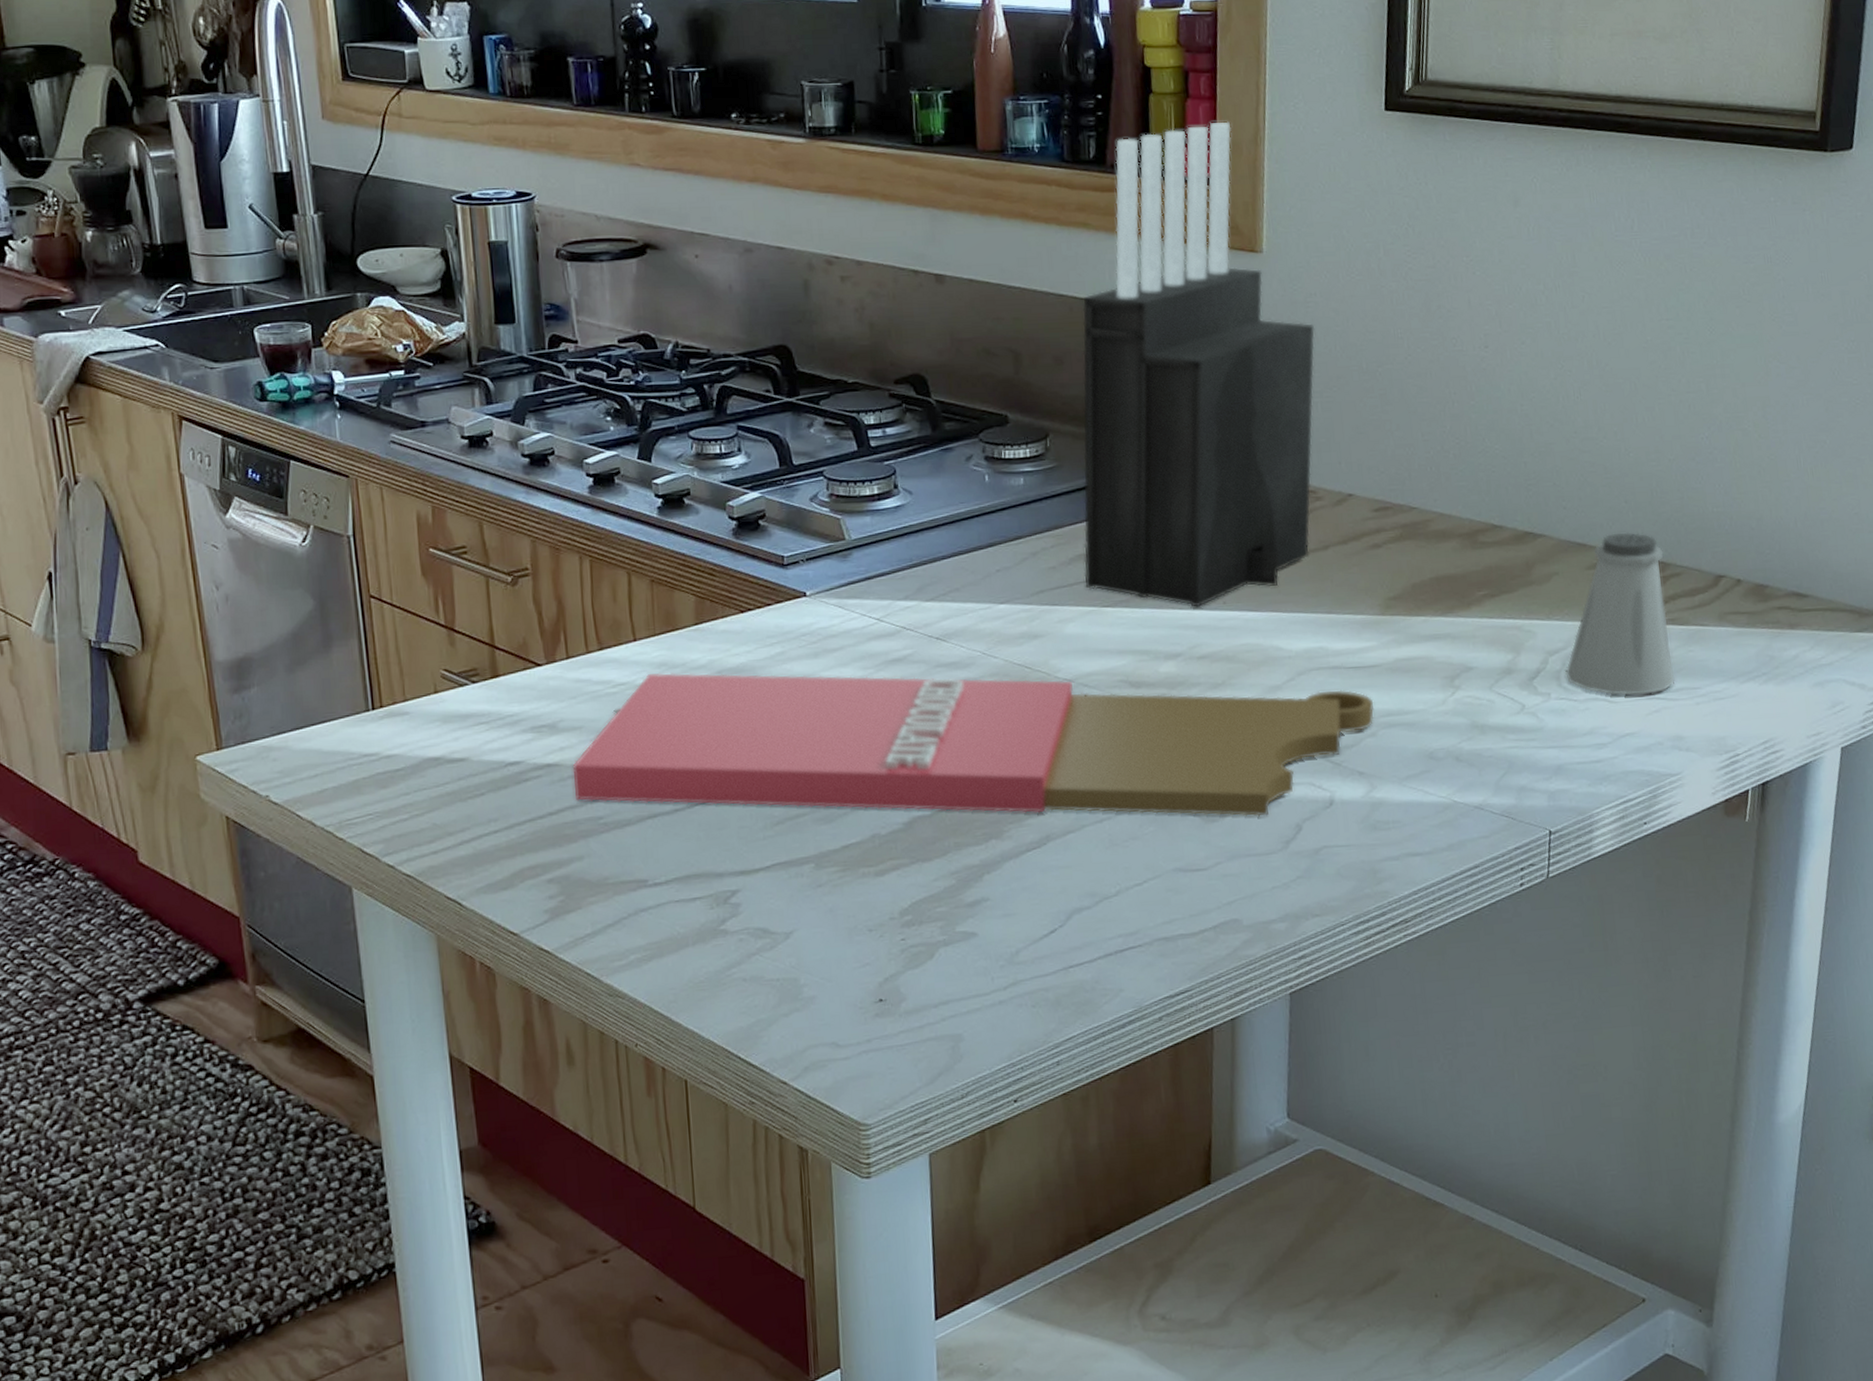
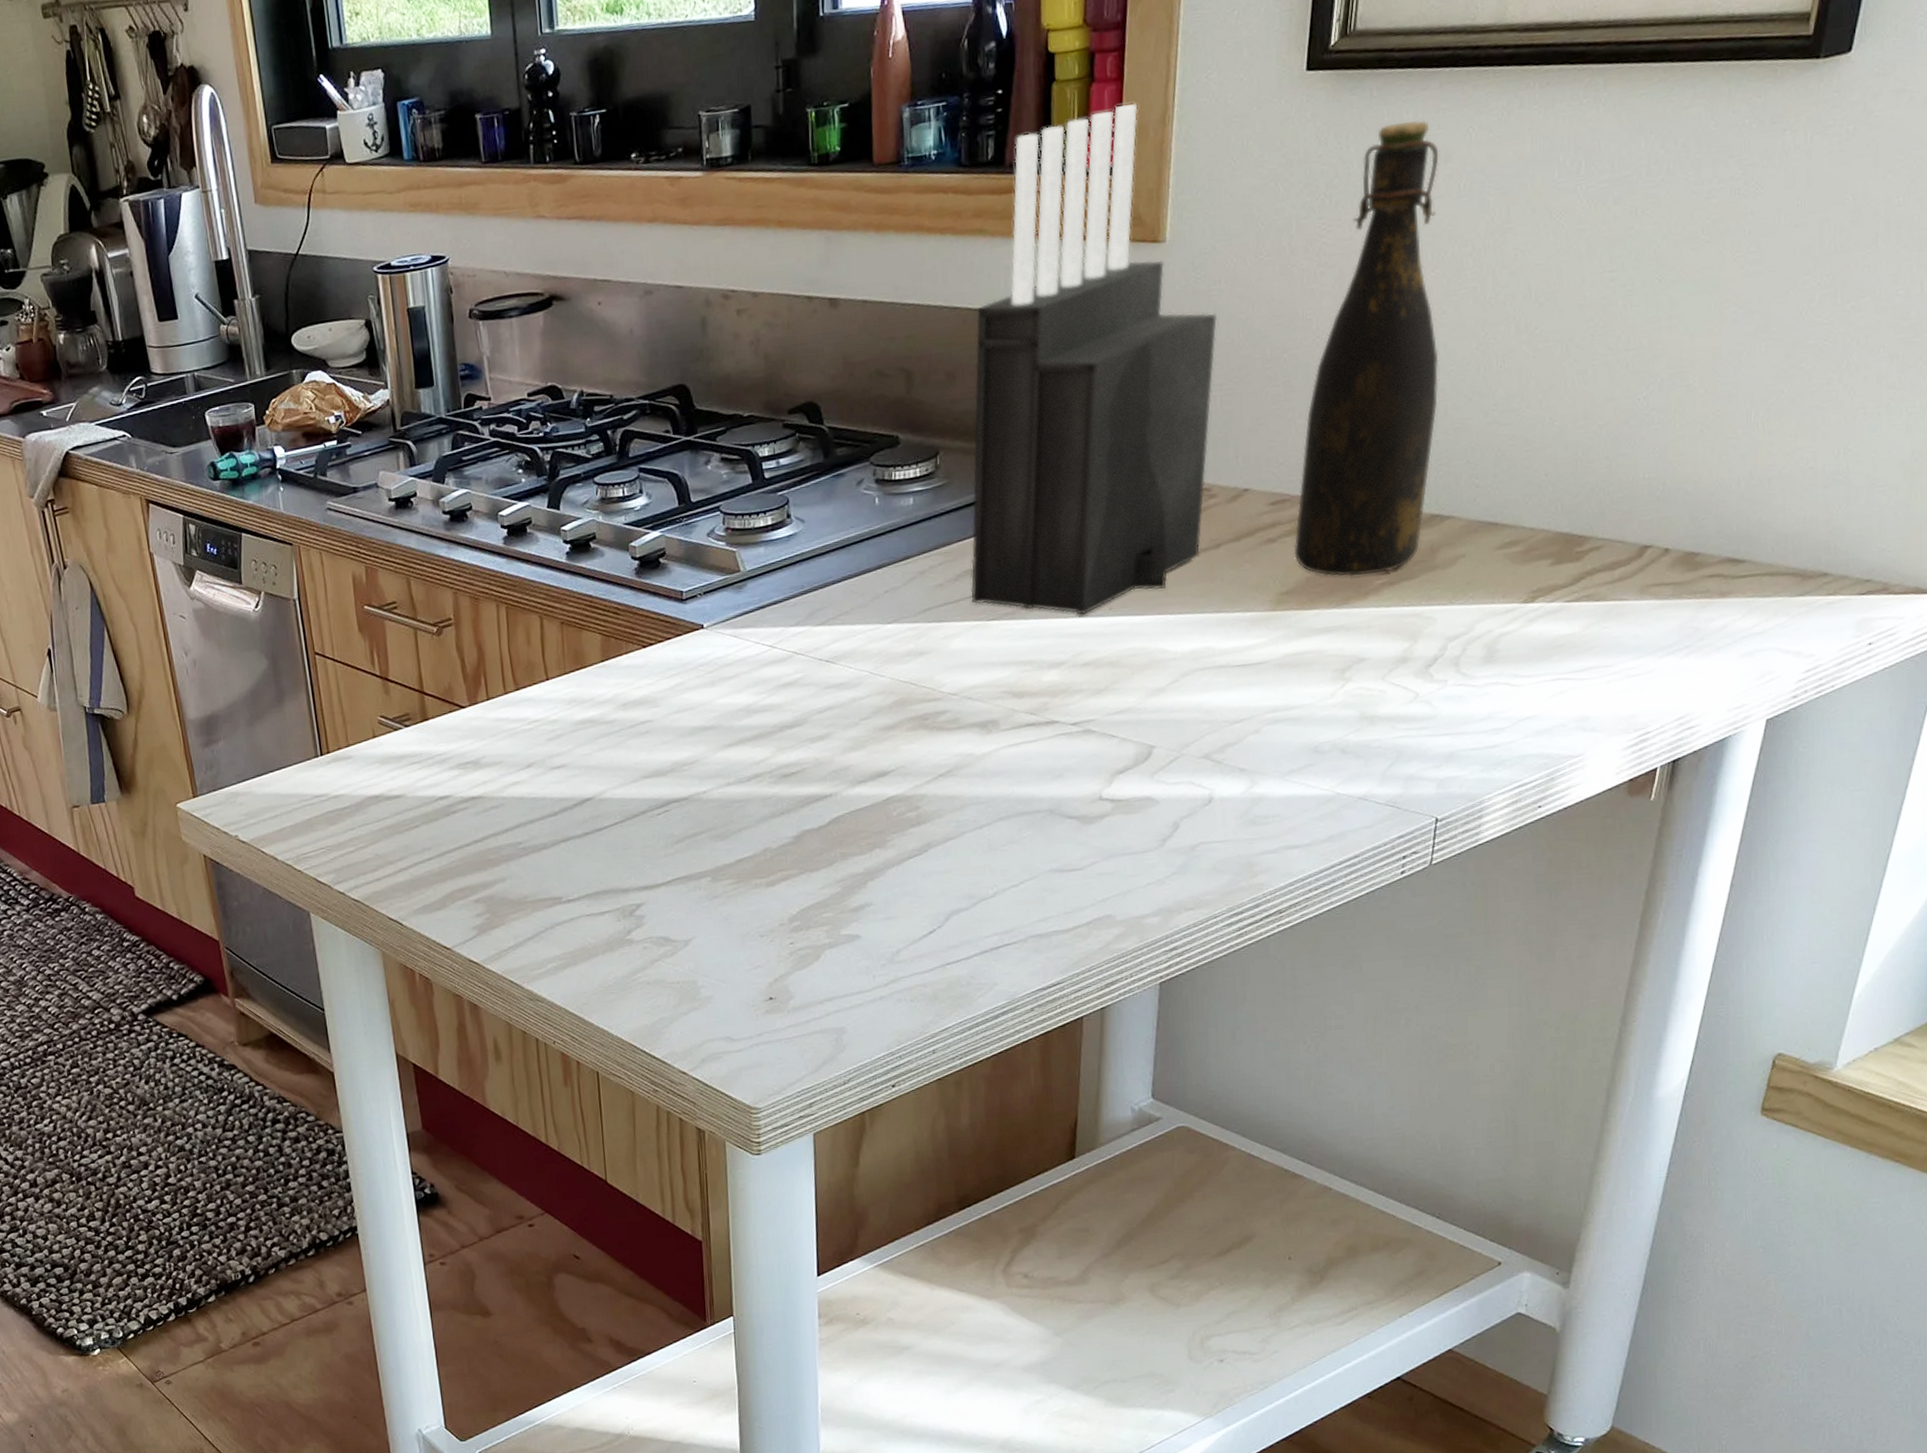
cutting board: present [572,673,1375,817] -> none [494,688,1260,829]
bottle: none [1398,166,1523,587] -> present [1294,120,1439,577]
saltshaker: present [1565,532,1675,696] -> none [1465,507,1585,679]

